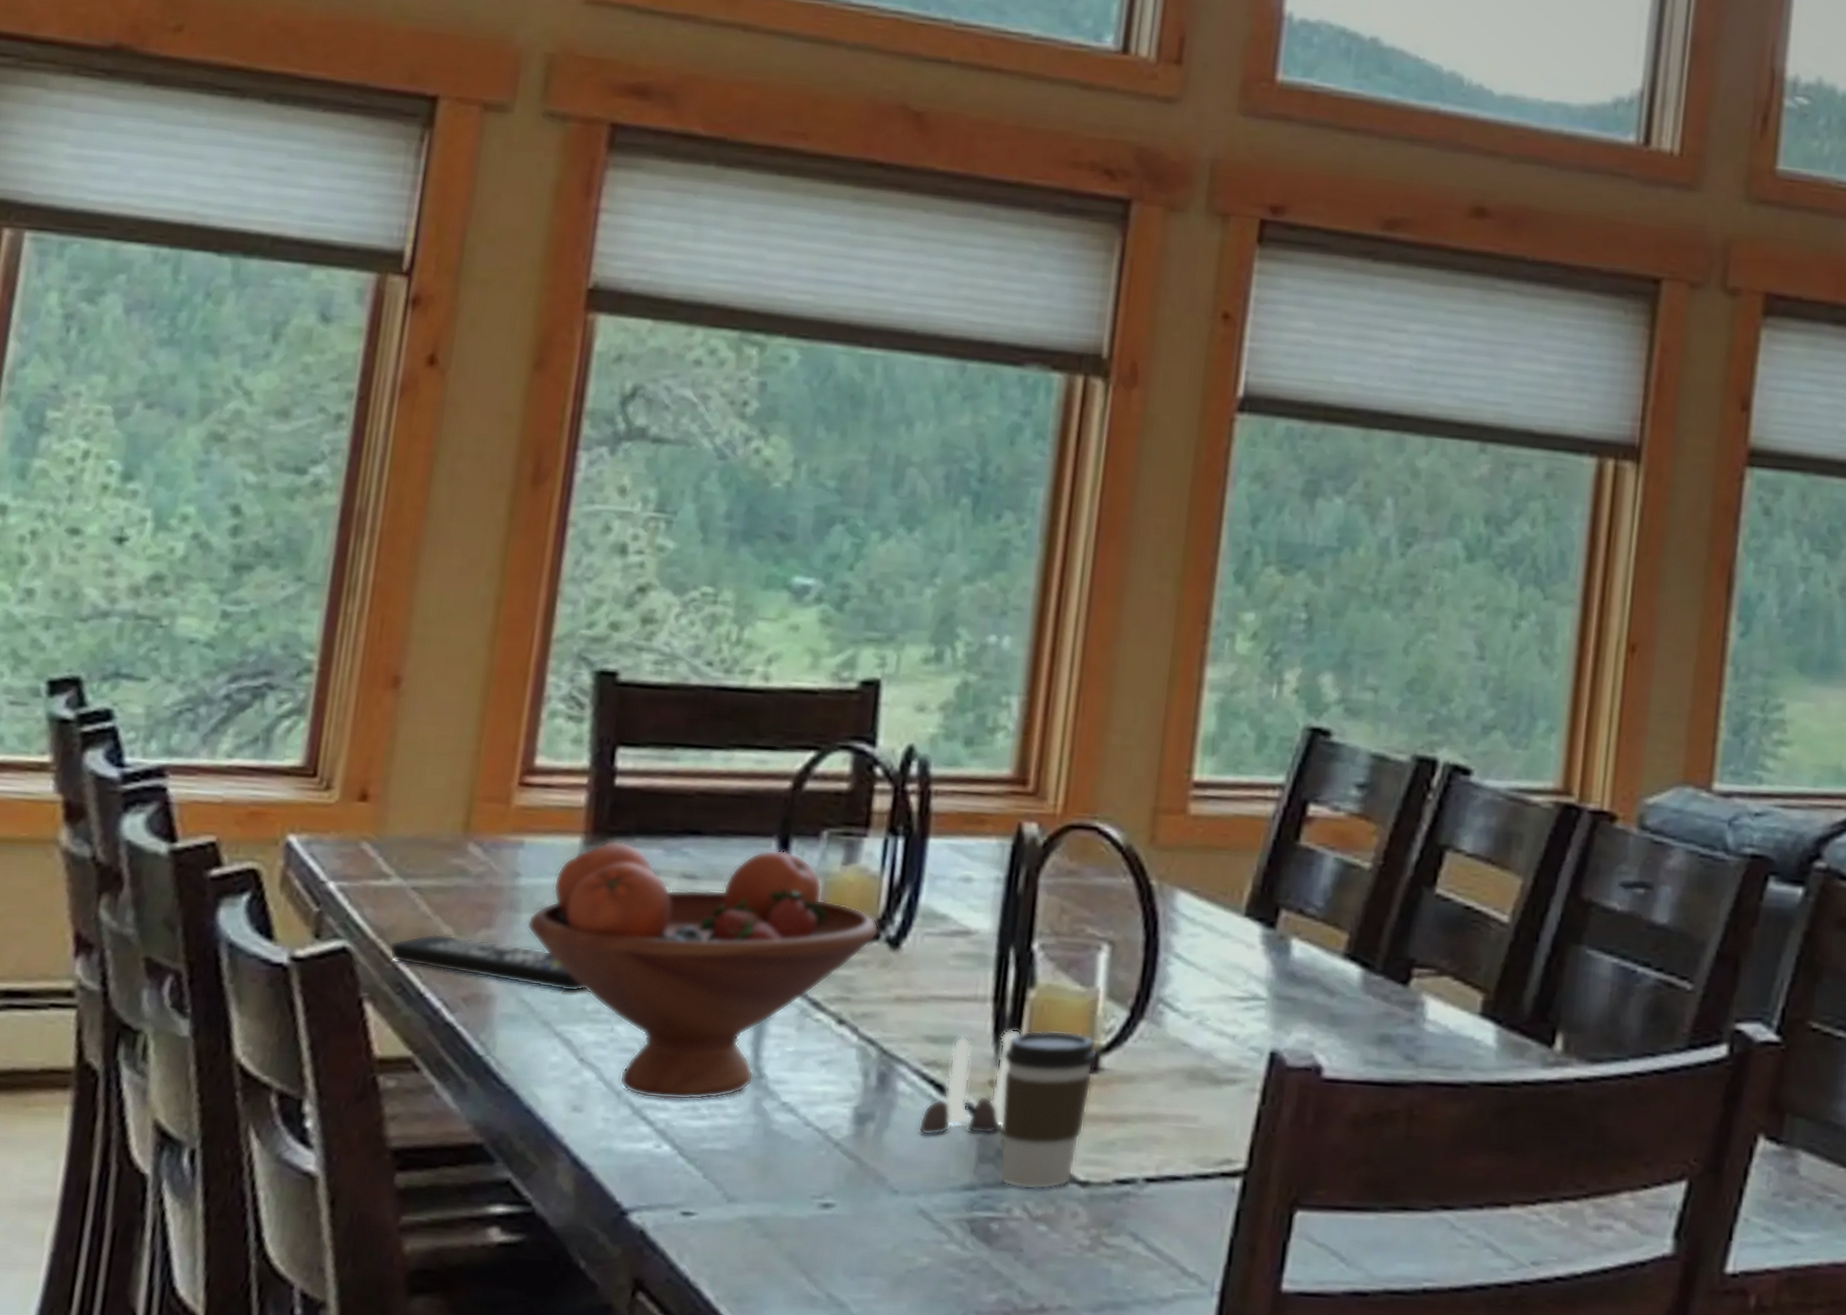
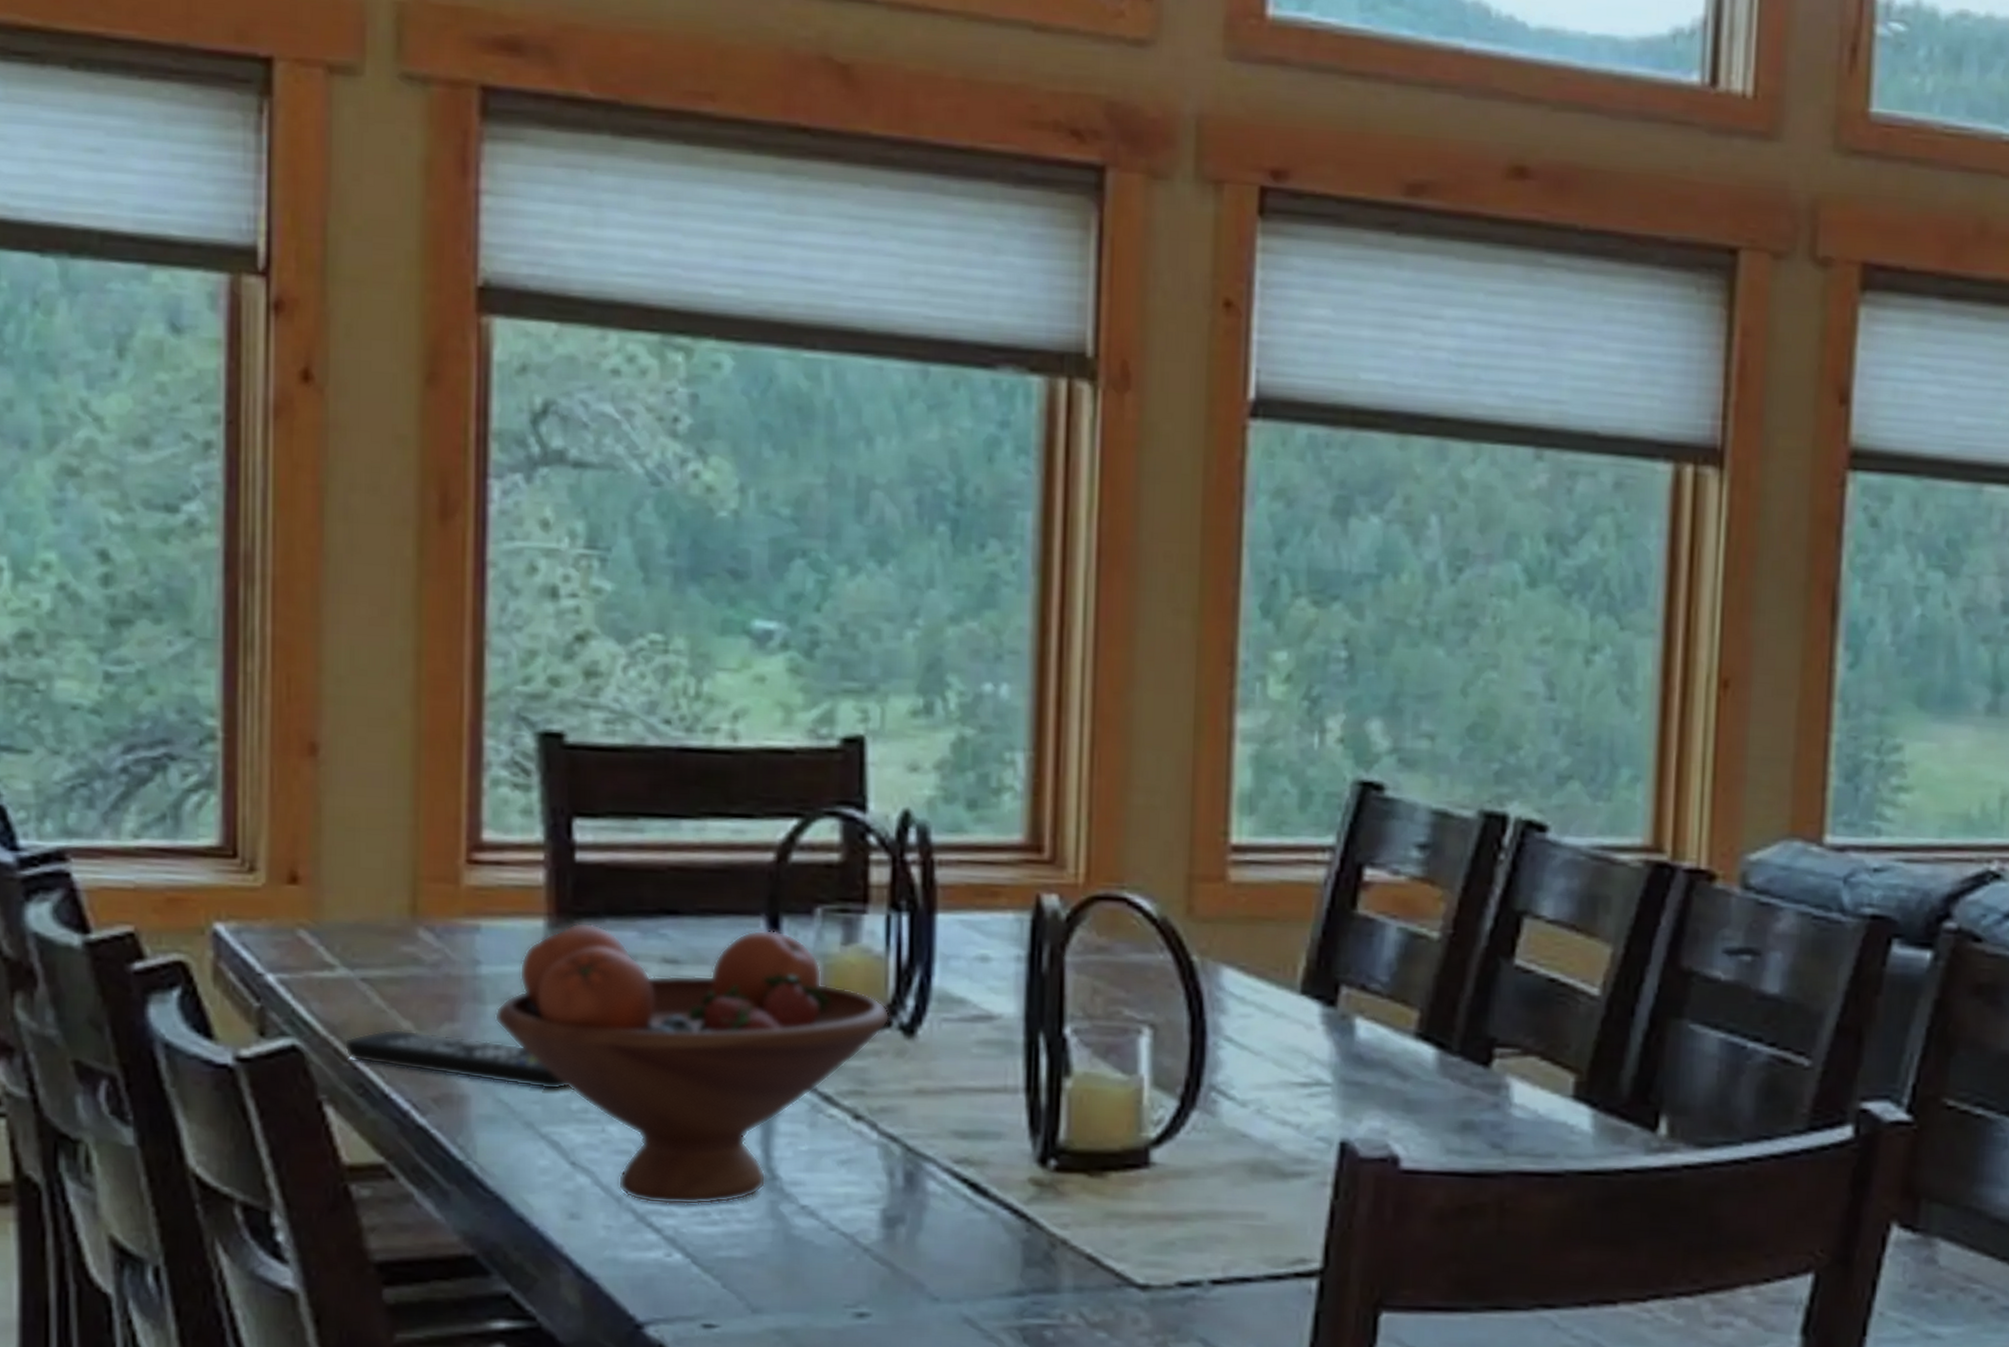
salt and pepper shaker set: present [918,1029,1022,1136] -> none [955,1122,1060,1239]
coffee cup: present [999,1030,1098,1190] -> none [1043,1122,1147,1295]

